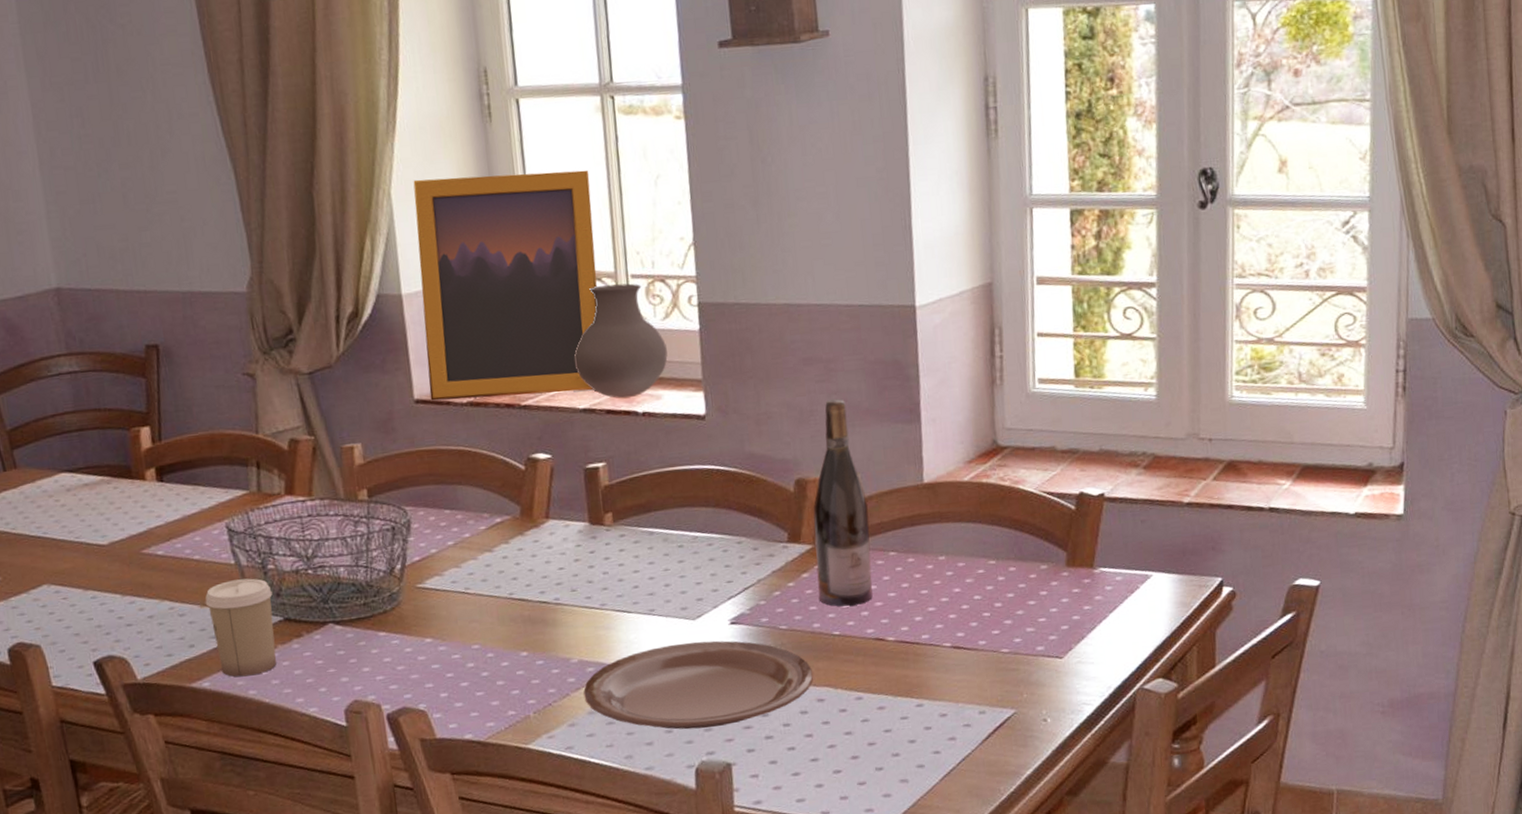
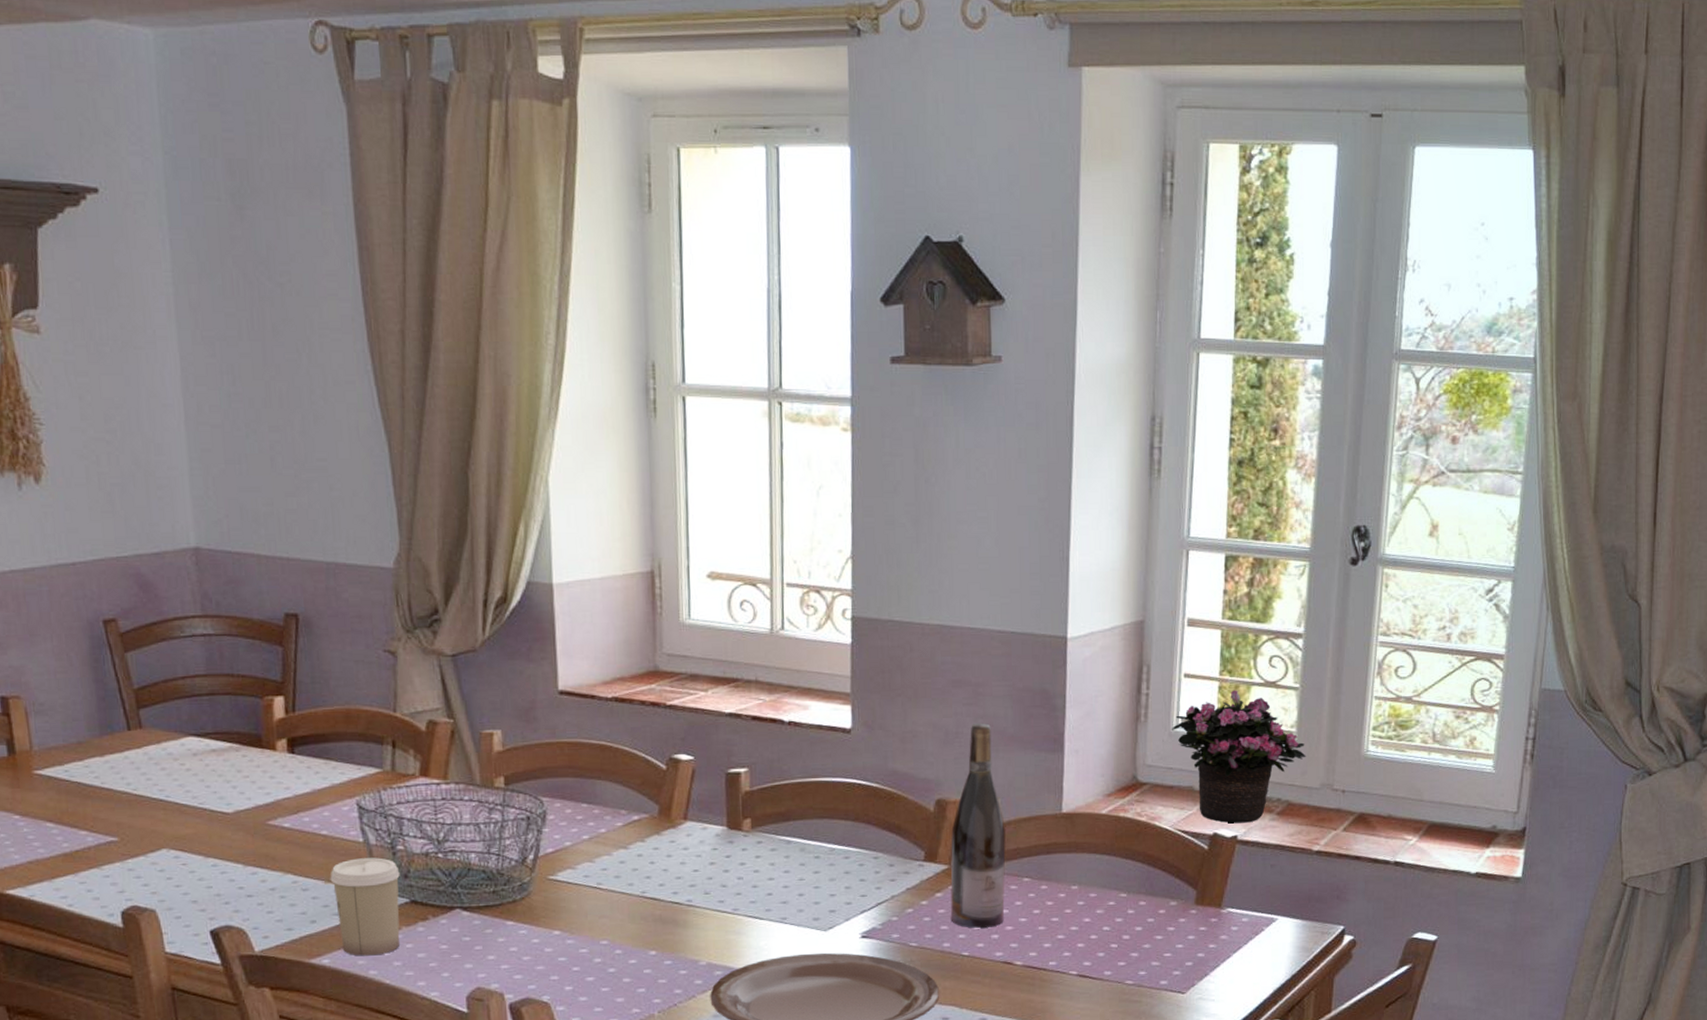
picture frame: present [413,170,597,401] -> none [572,469,752,696]
vase: present [573,283,668,399] -> none [723,591,818,706]
potted flower: none [1029,345,1169,481] -> present [1172,690,1306,824]

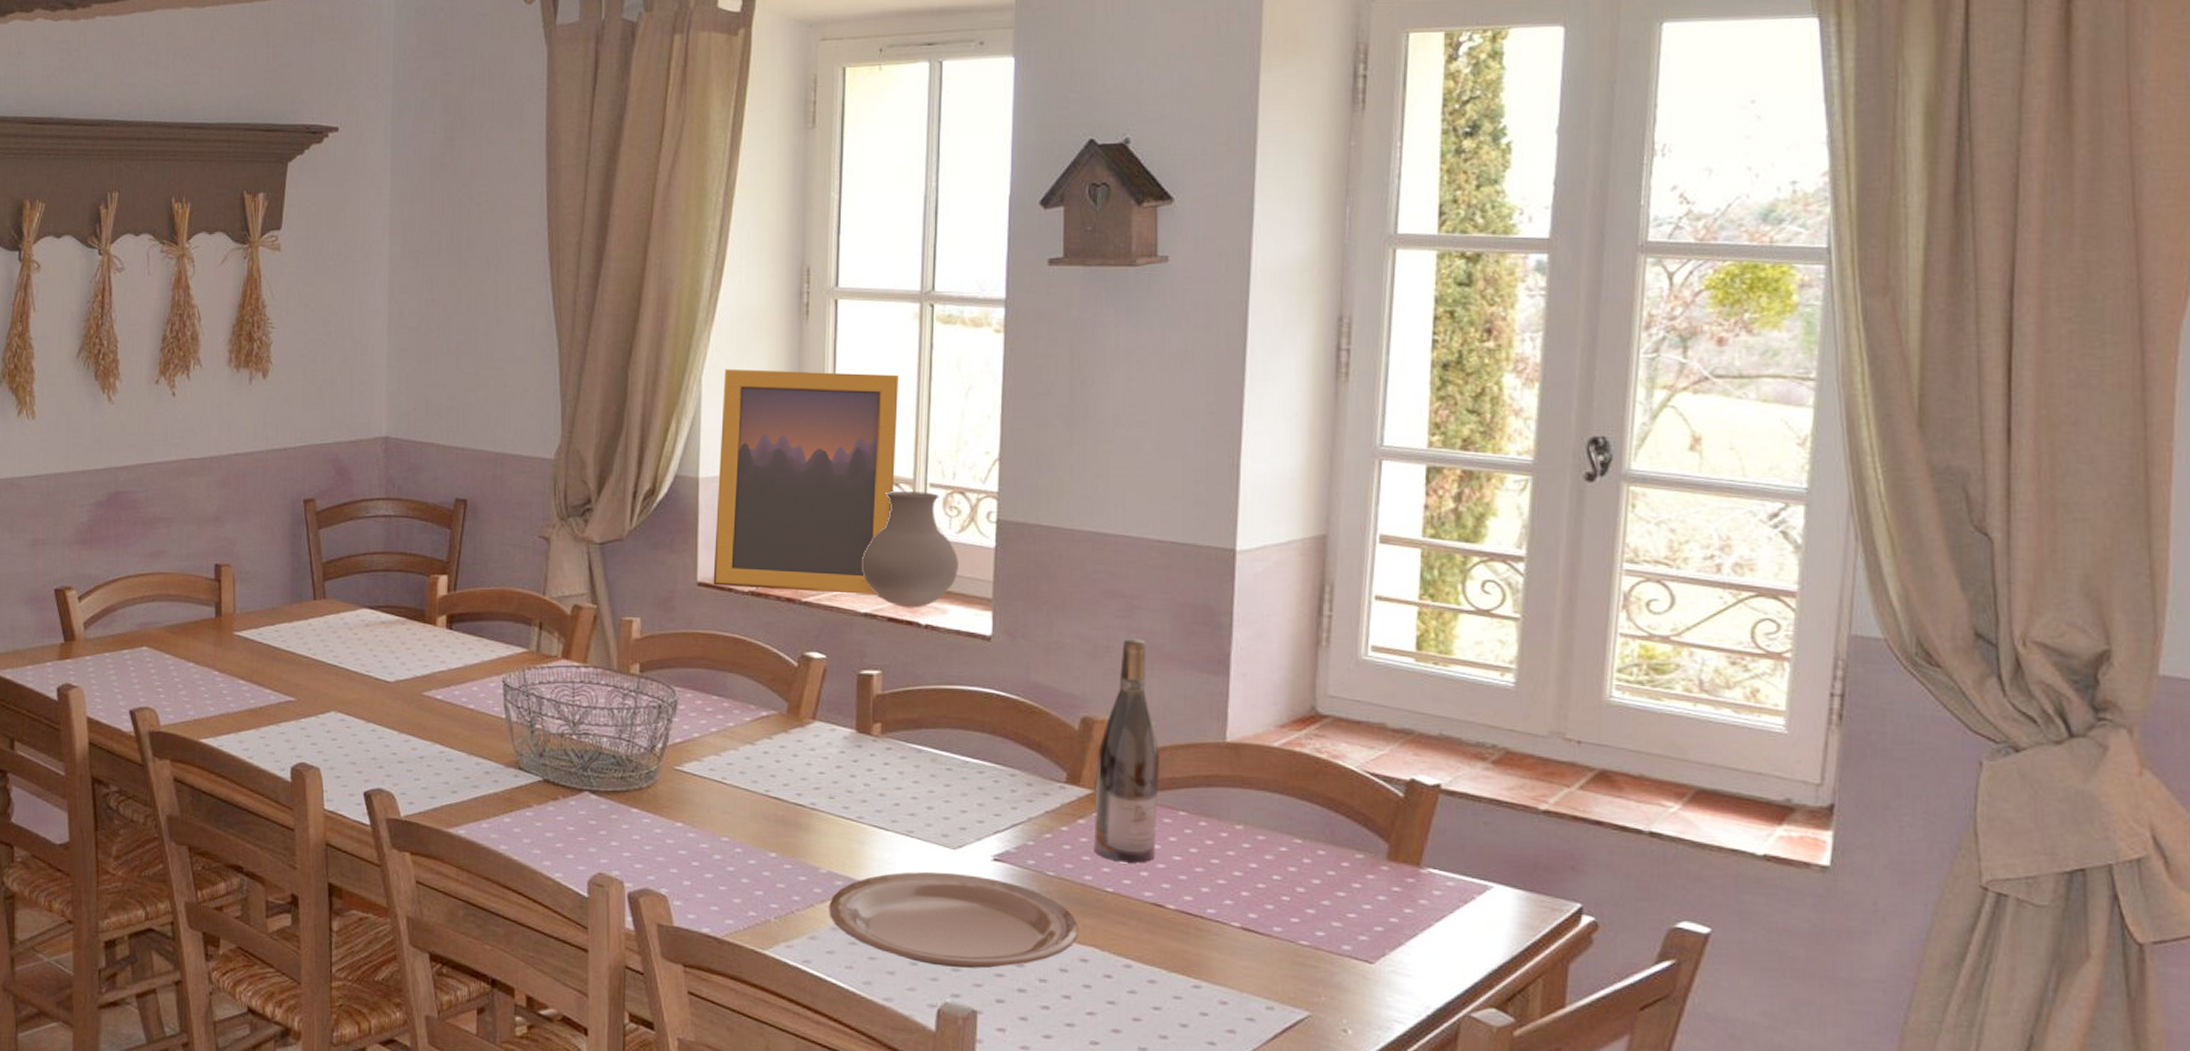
cup: present [330,858,400,956] -> none [473,734,536,831]
picture frame: none [572,469,752,696] -> present [713,368,899,596]
vase: none [723,591,818,706] -> present [861,491,958,609]
potted flower: present [1172,690,1306,824] -> none [1360,617,1530,770]

